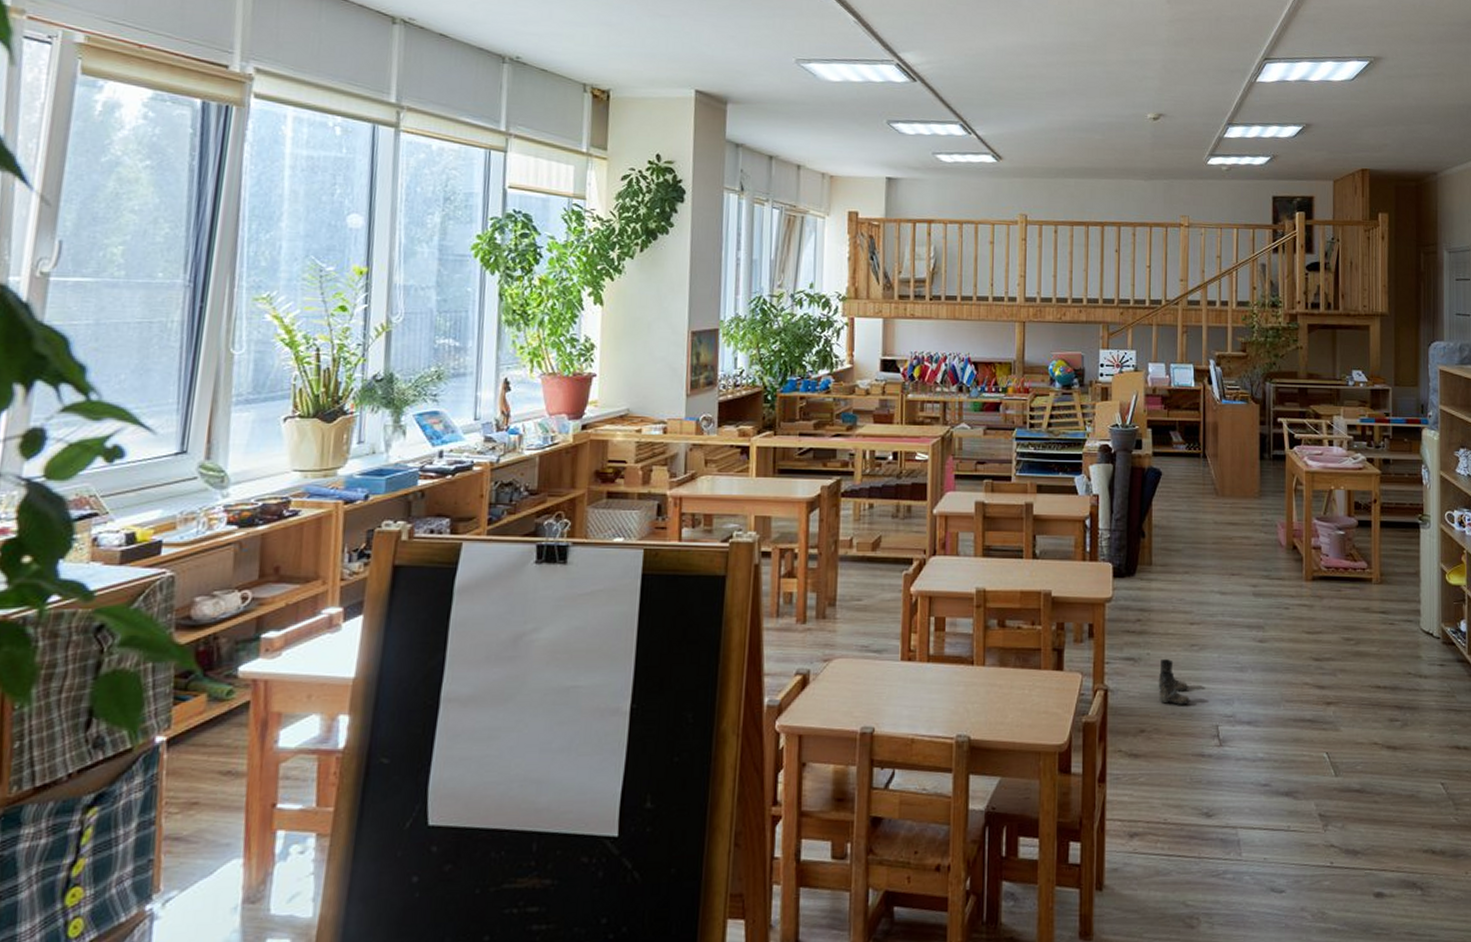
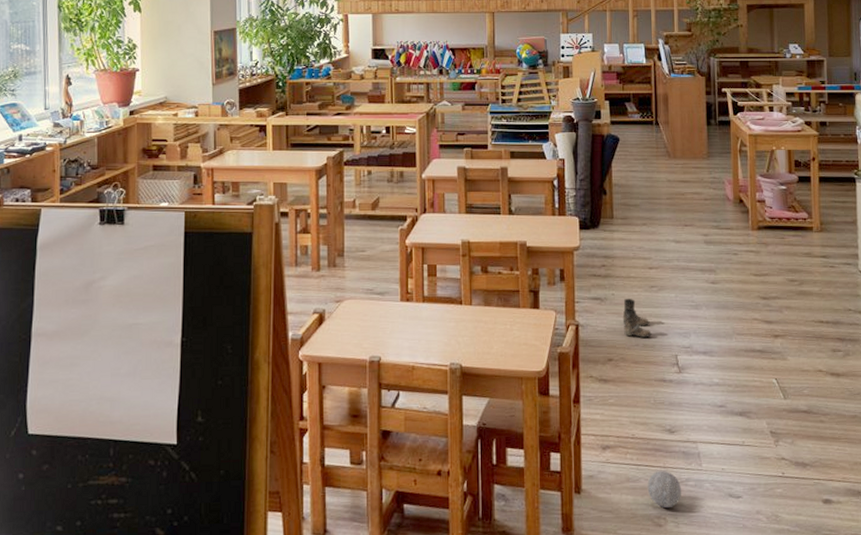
ball: none [1179,862,1219,905] -> present [647,471,682,508]

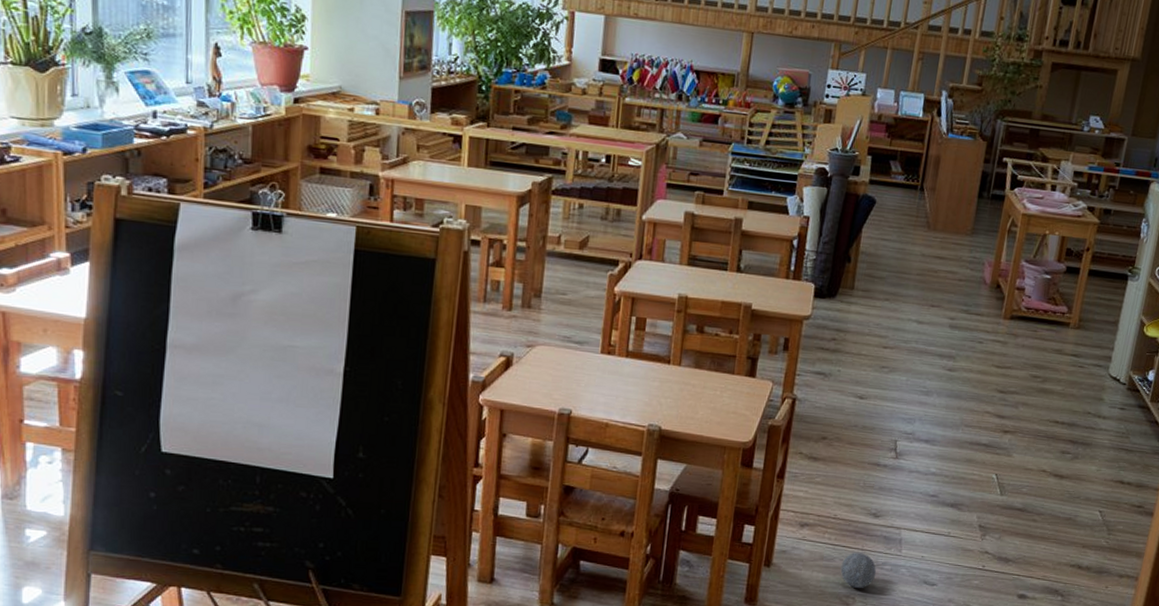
boots: present [622,299,652,338] -> none [844,377,874,419]

